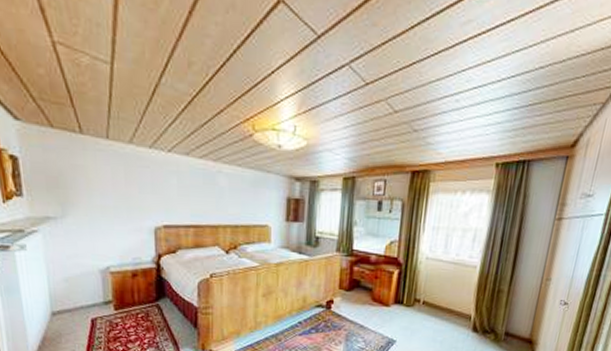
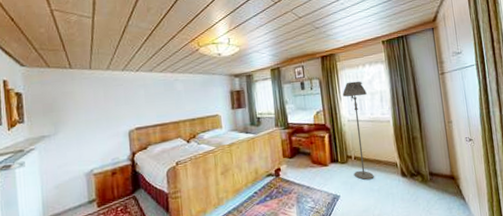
floor lamp: none [417,210,458,330] -> present [342,81,374,180]

